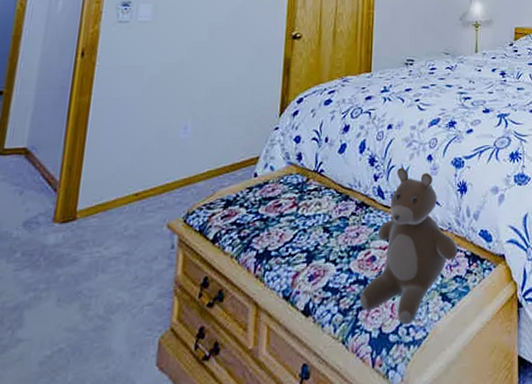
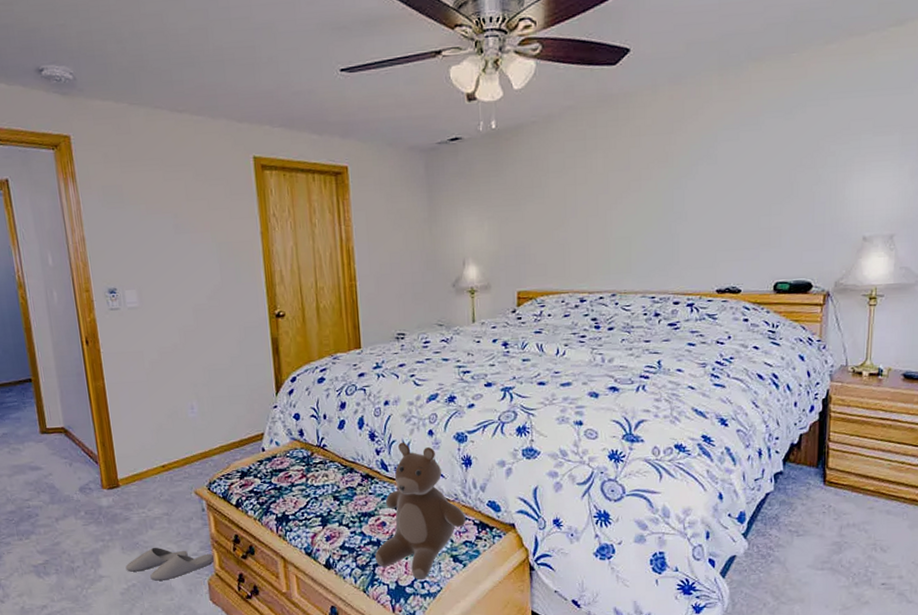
slippers: none [55,296,173,343] -> present [125,547,214,581]

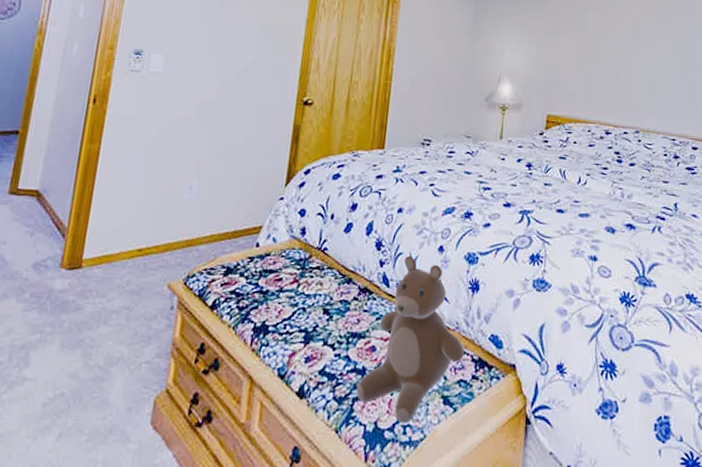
slippers: present [125,547,214,581] -> none [58,347,169,392]

